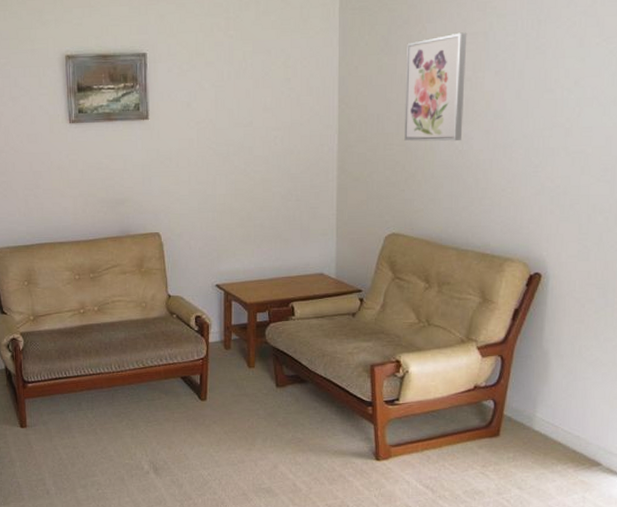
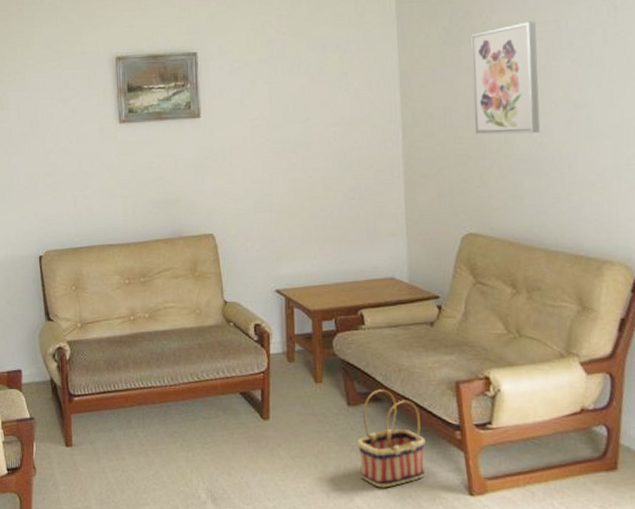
basket: none [283,372,342,456] -> present [357,389,426,488]

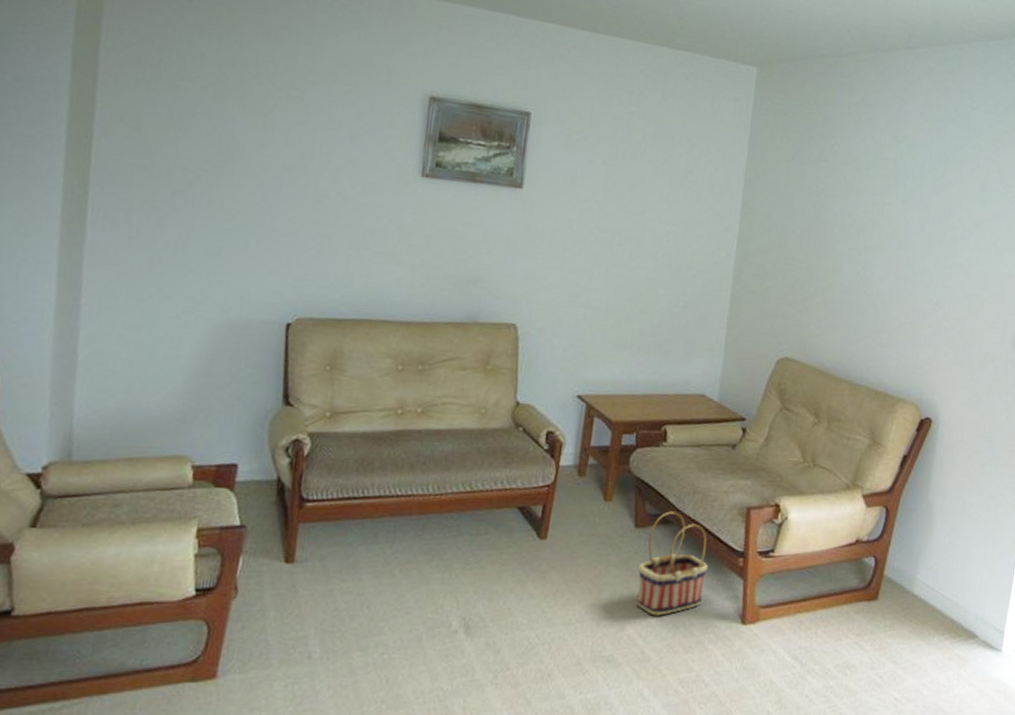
wall art: present [471,21,540,135] -> none [807,154,879,267]

